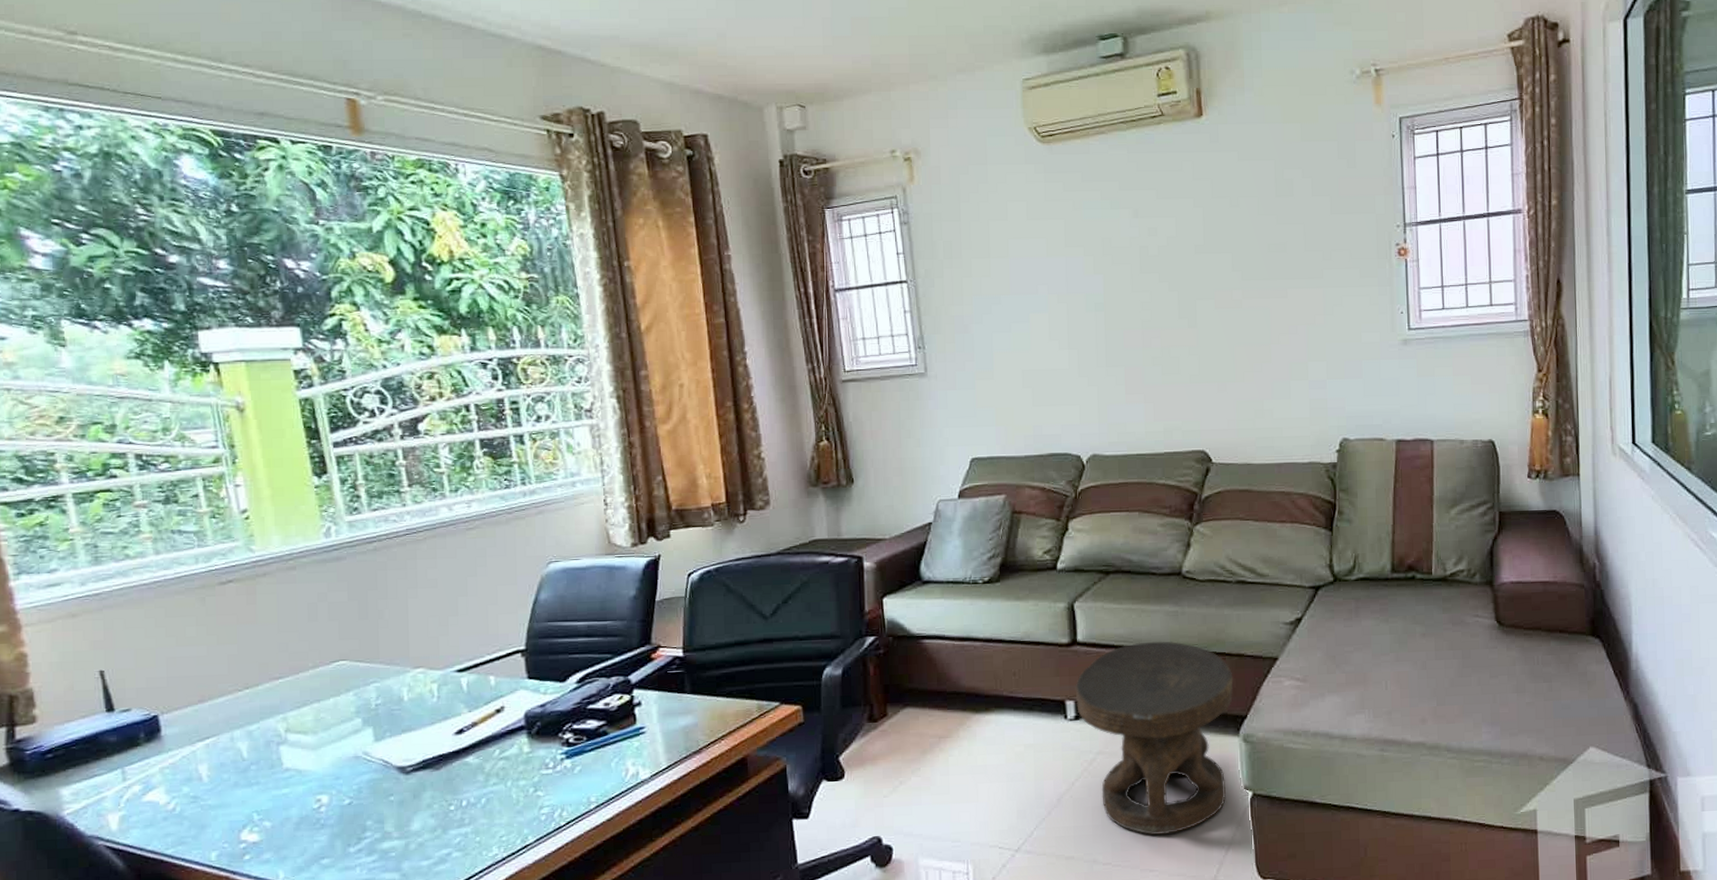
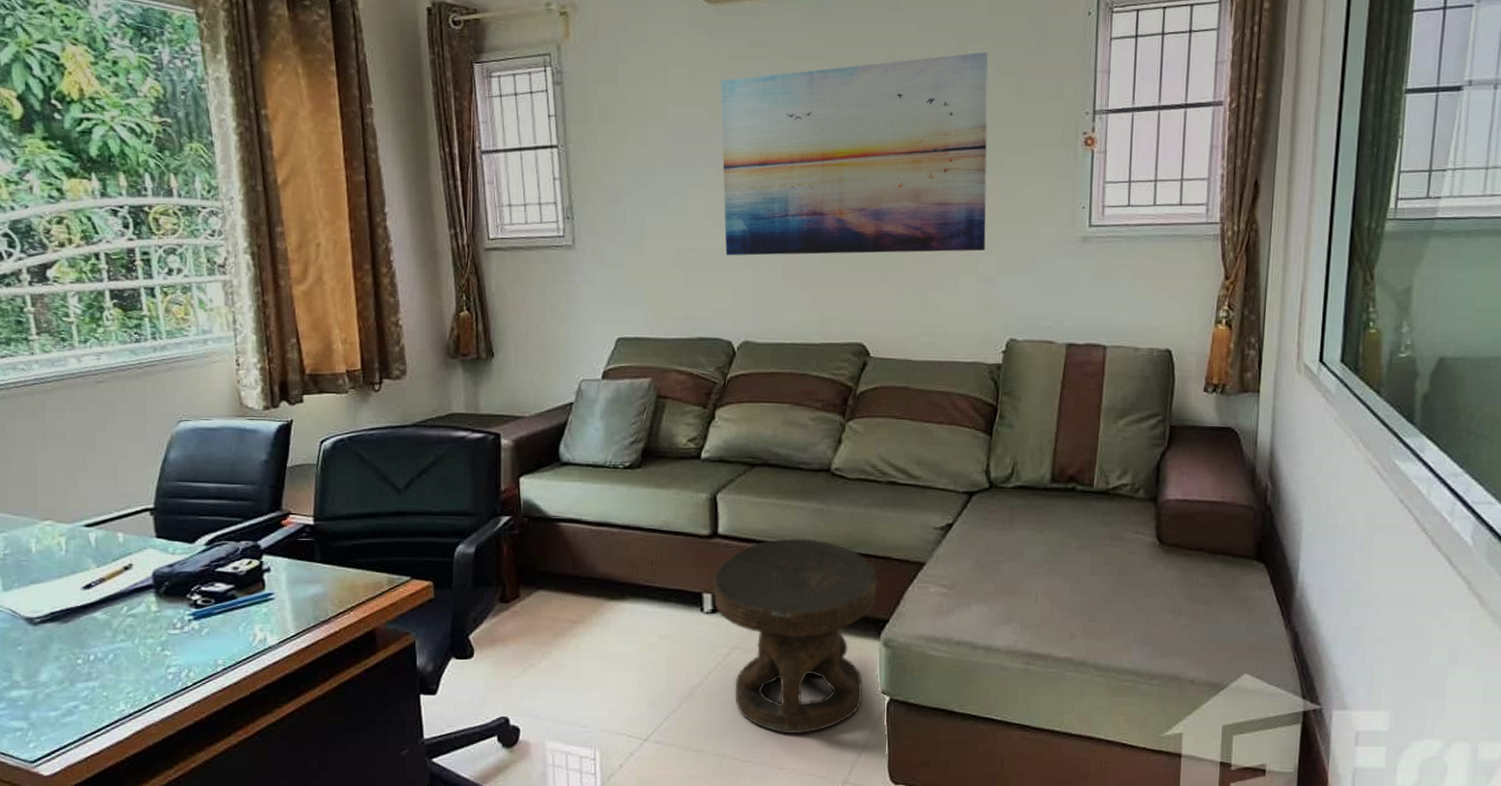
wall art: none [1057,175,1313,375] -> present [720,51,989,256]

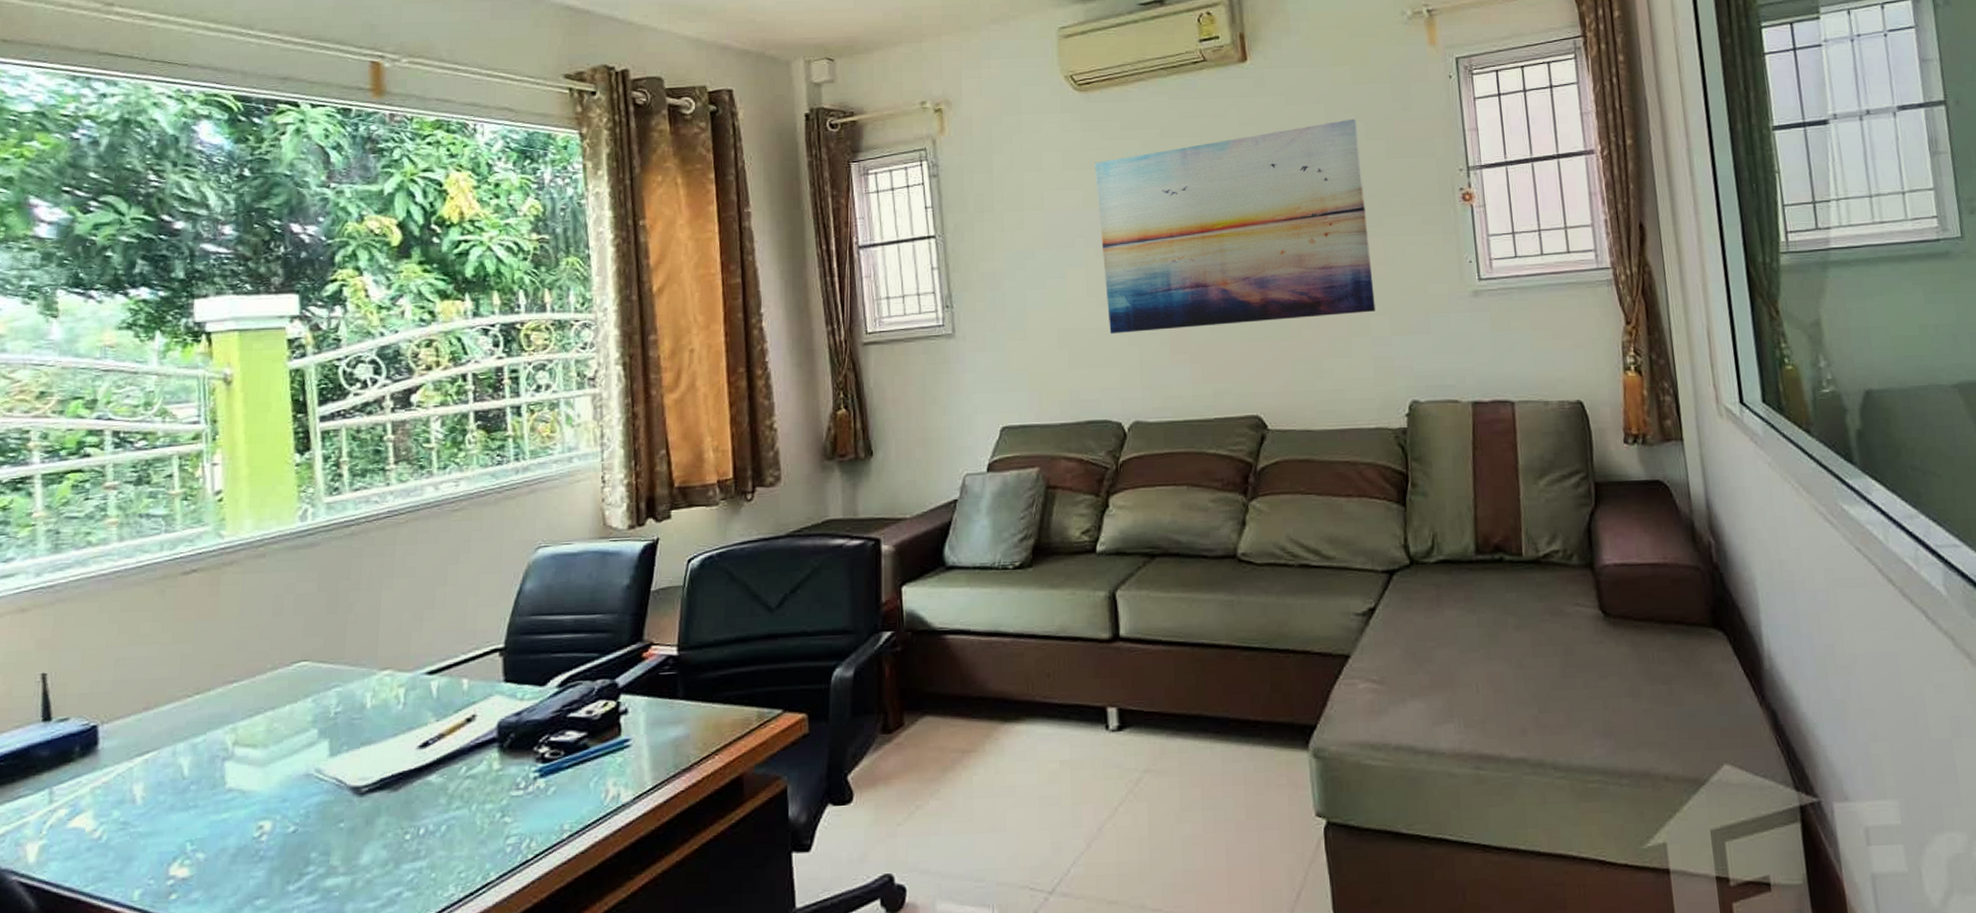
side table: present [713,538,878,733] -> none [1117,635,1300,874]

